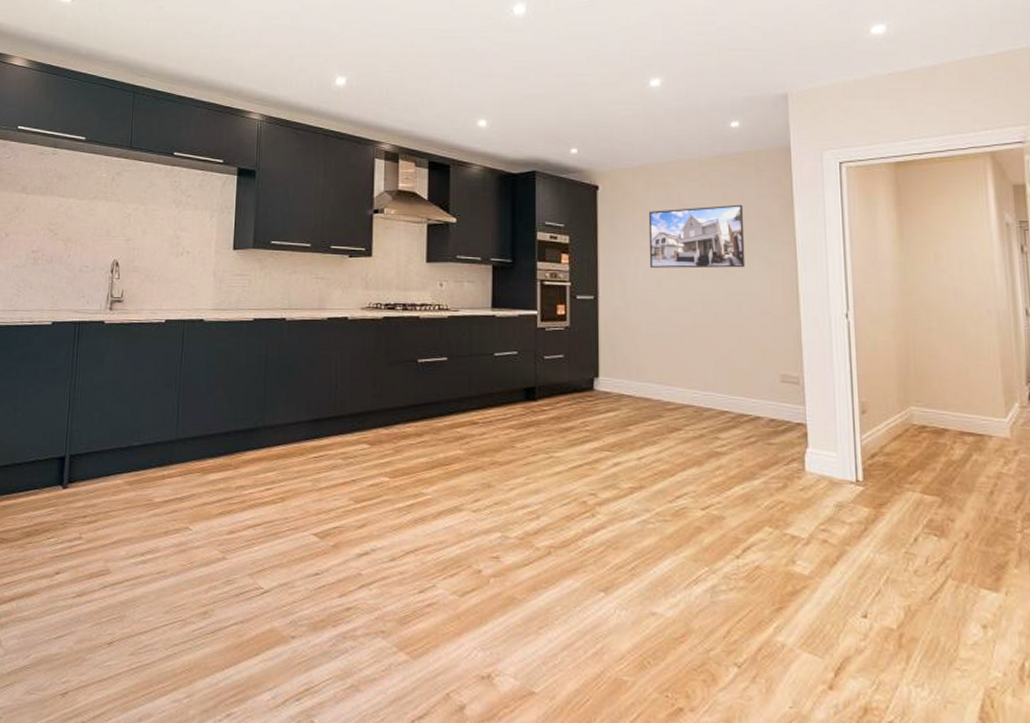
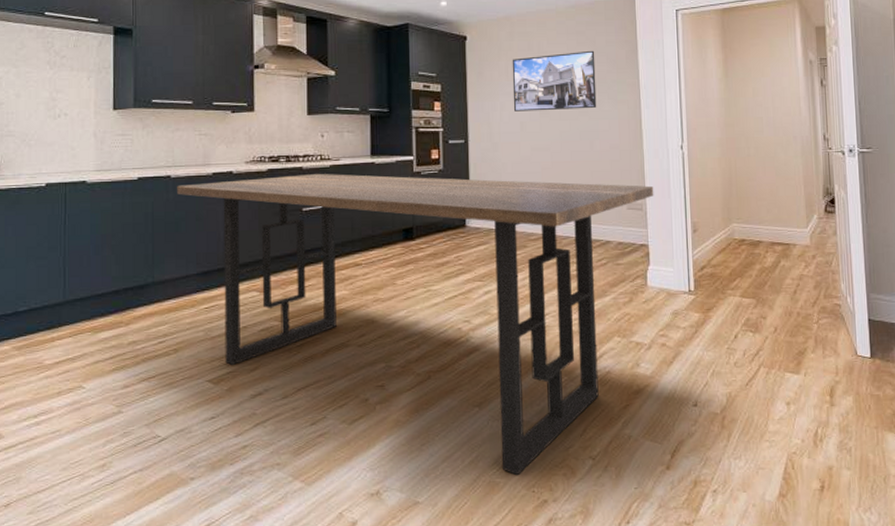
dining table: none [291,324,813,675] -> present [177,174,654,475]

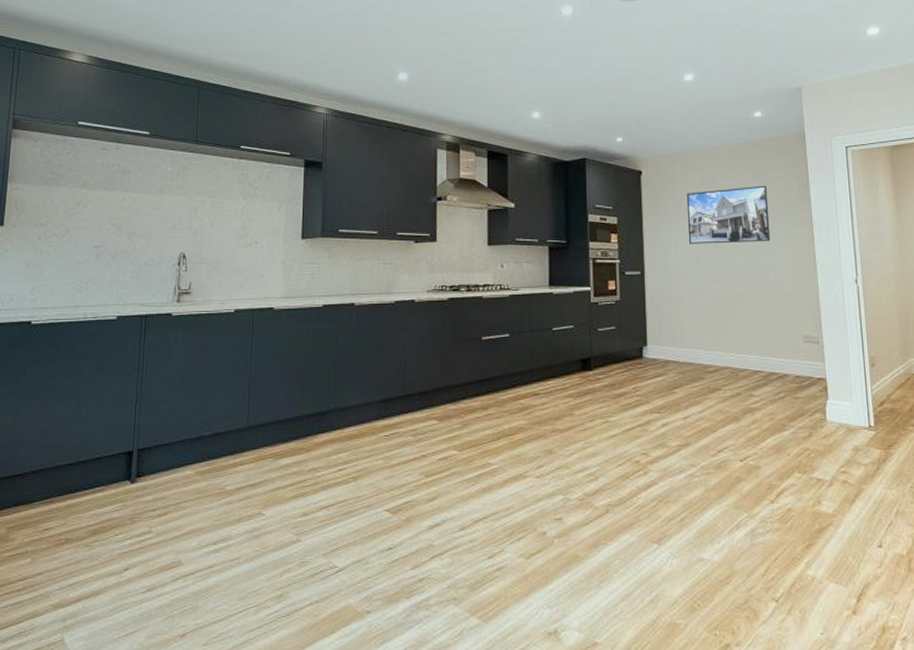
dining table: present [177,174,654,475] -> none [360,303,830,616]

